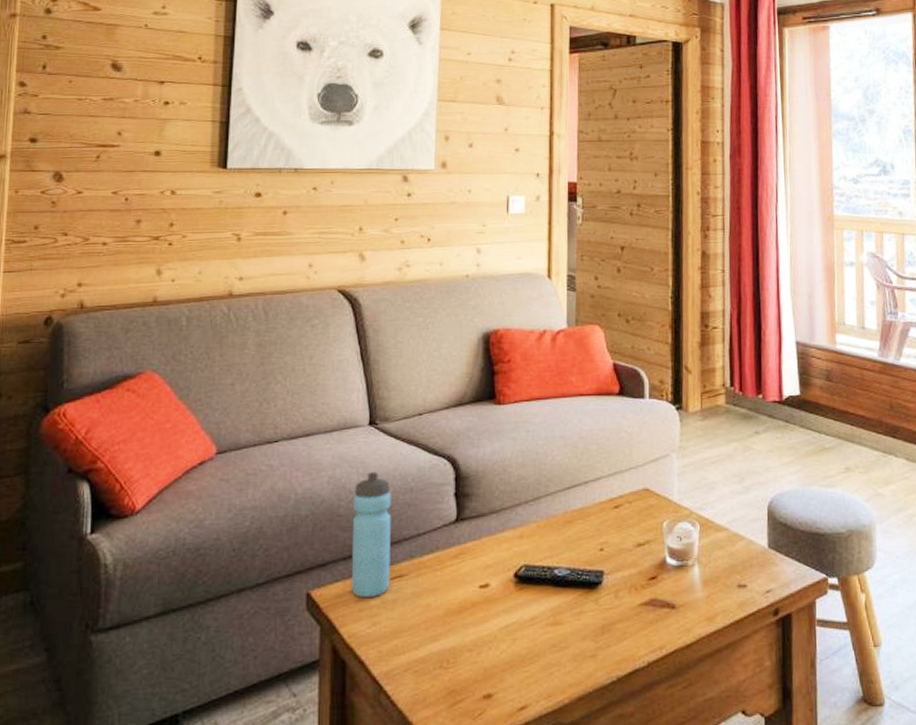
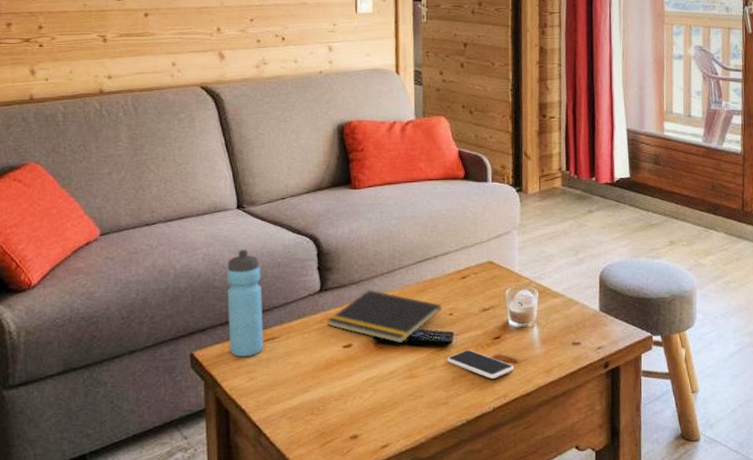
notepad: none [462,520,591,584] -> present [326,289,442,344]
smartphone: none [596,592,671,627] -> present [447,350,514,379]

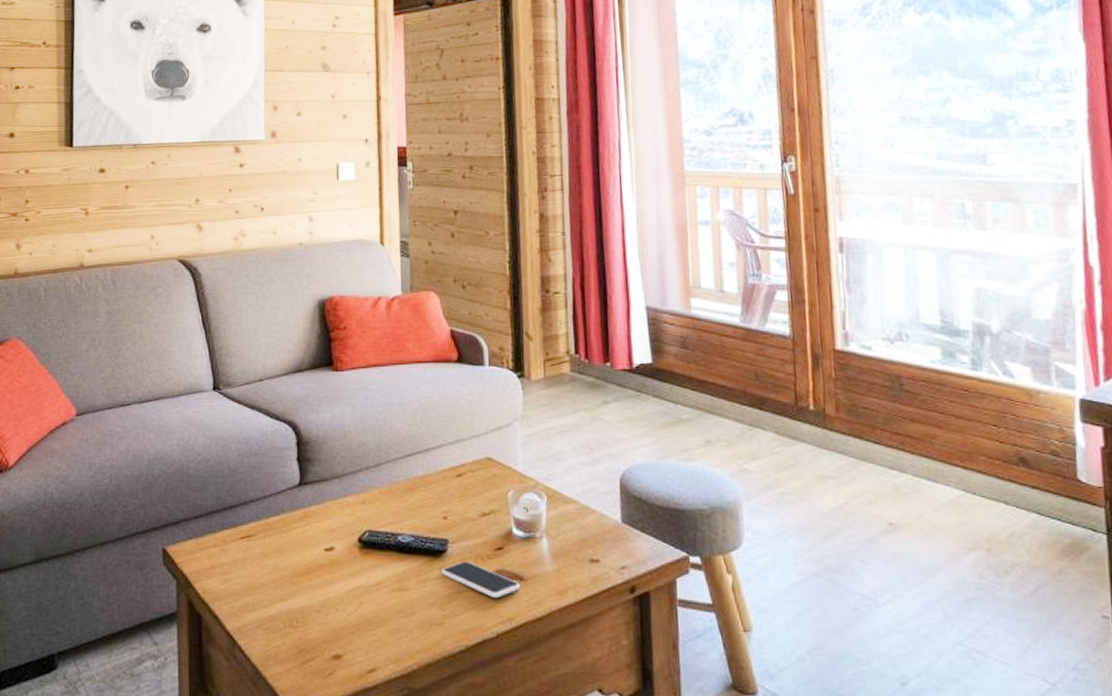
water bottle: present [227,250,264,357] -> none [201,435,239,555]
notepad: present [326,289,442,344] -> none [306,485,434,550]

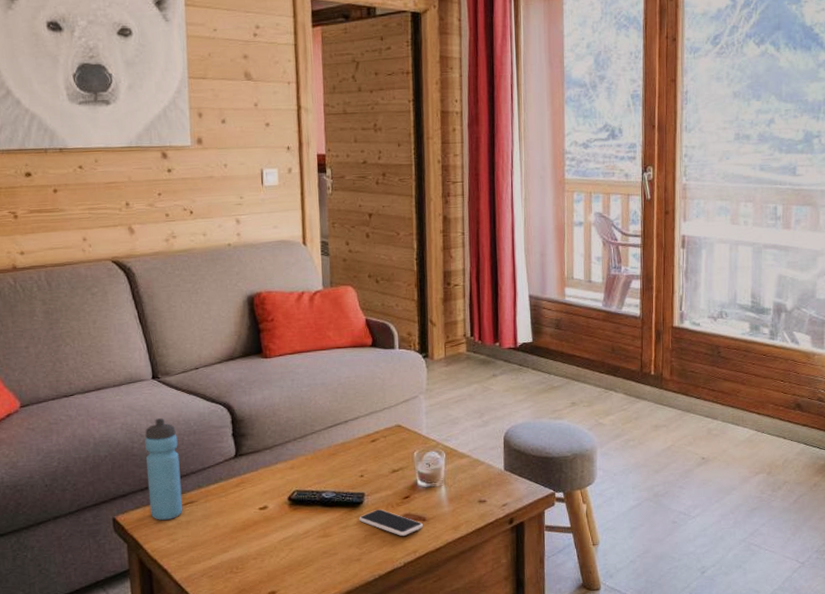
water bottle: none [201,435,239,555] -> present [145,418,183,520]

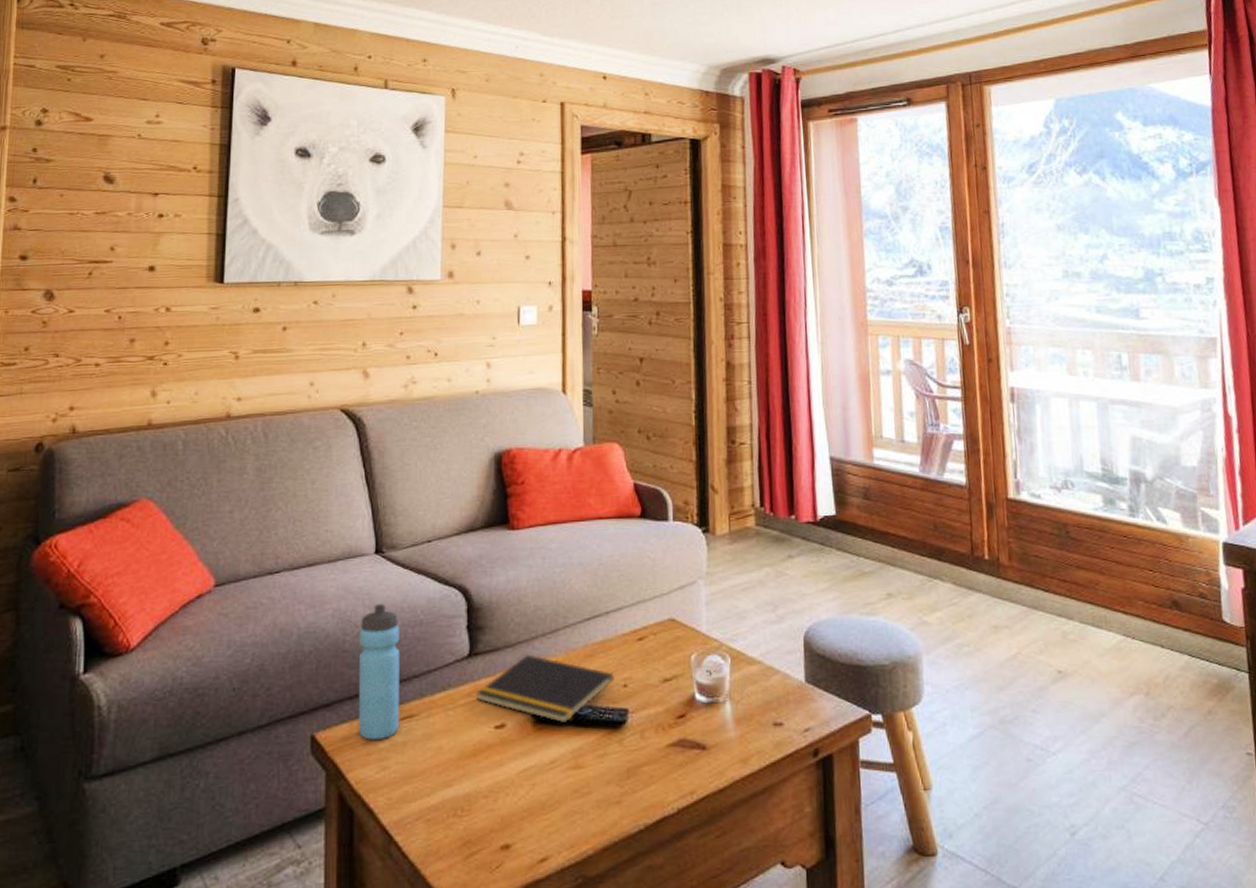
notepad: none [242,454,353,505] -> present [476,654,614,724]
smartphone: present [359,509,423,536] -> none [621,732,702,770]

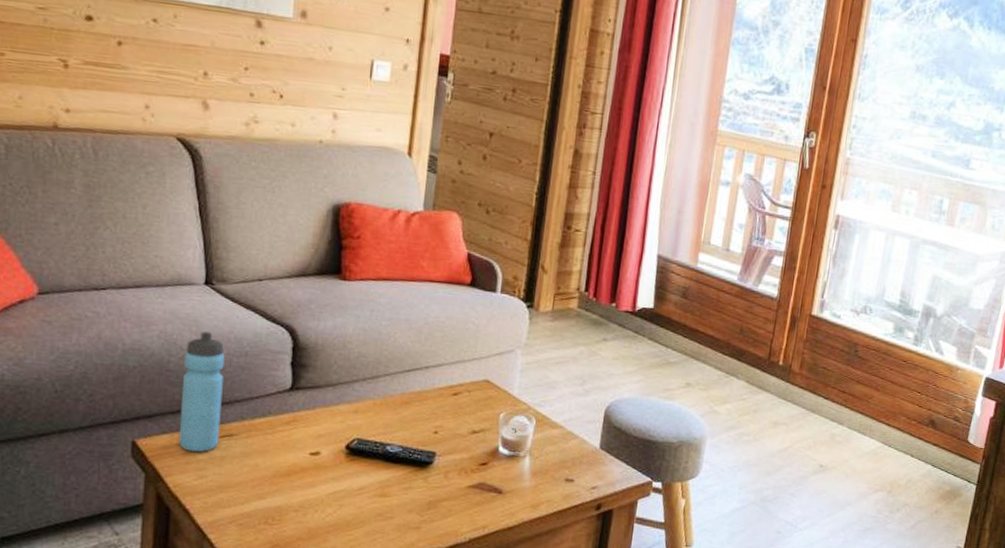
notepad: present [476,654,614,724] -> none [294,394,427,458]

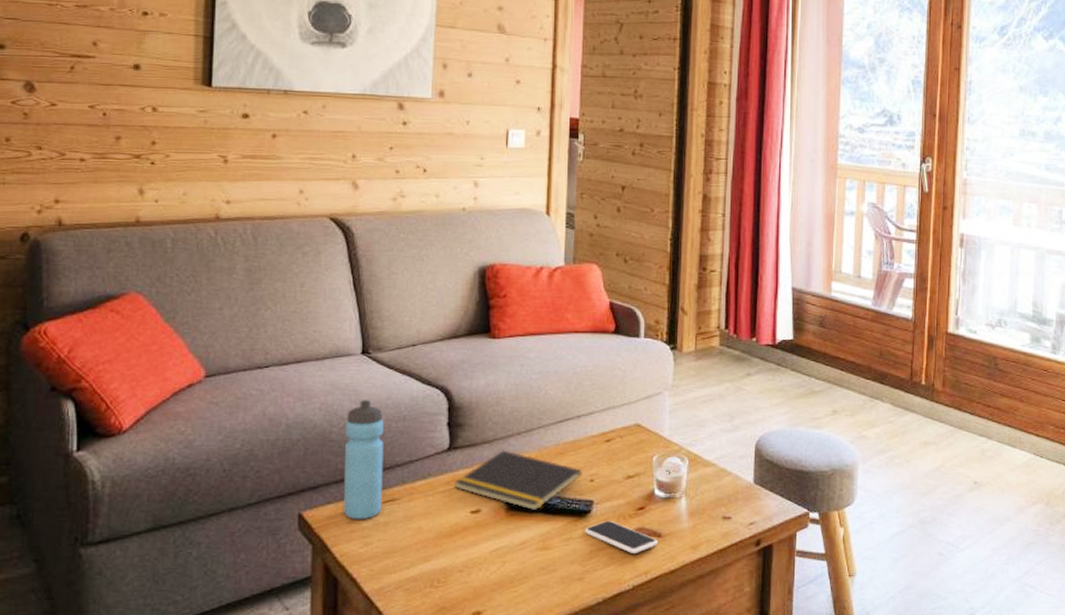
notepad: none [294,394,427,458] -> present [454,450,582,511]
smartphone: none [425,473,498,508] -> present [585,521,657,553]

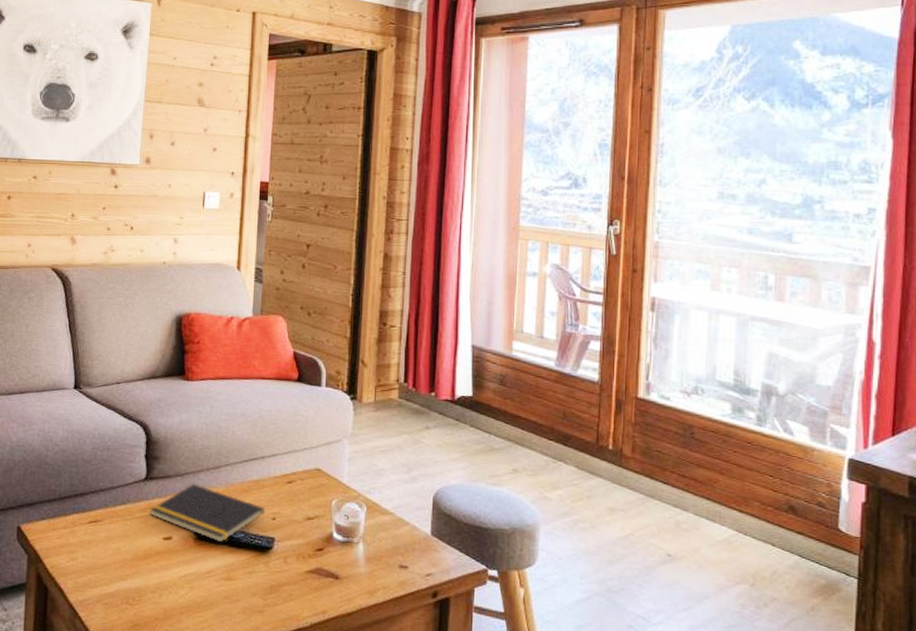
water bottle: present [343,400,384,519] -> none [54,429,91,536]
smartphone: present [585,521,657,553] -> none [266,558,335,593]

